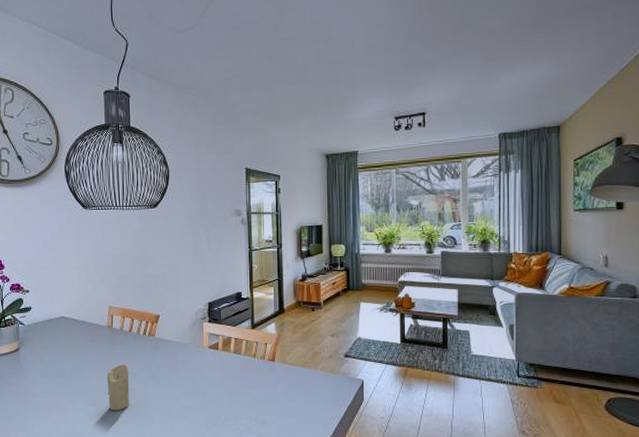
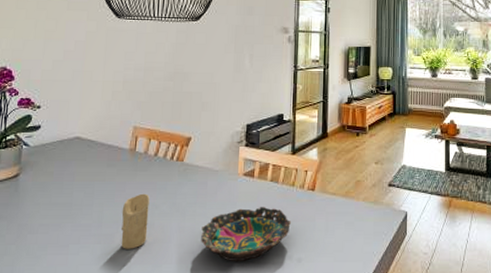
bowl: none [176,376,254,423] -> present [201,207,291,262]

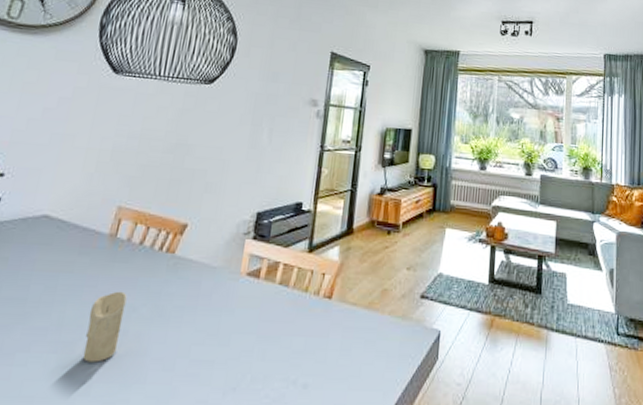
bowl: present [201,207,291,262] -> none [185,316,299,386]

